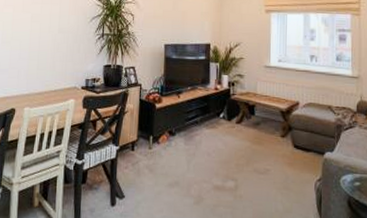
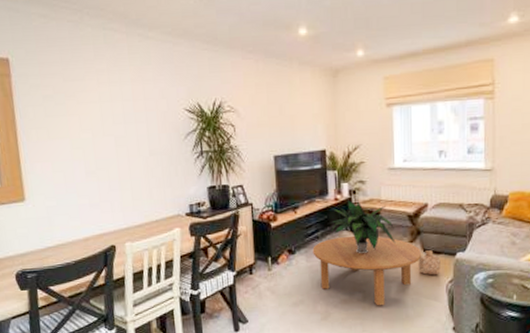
coffee table: none [191,124,293,197] -> present [312,235,422,306]
potted plant: none [209,90,268,143] -> present [330,199,396,254]
basket: none [289,147,310,172] -> present [418,250,441,276]

